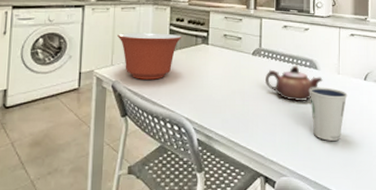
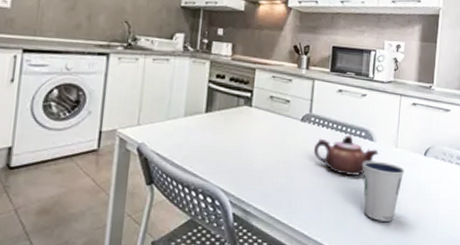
mixing bowl: present [117,32,181,80] -> none [147,87,221,144]

